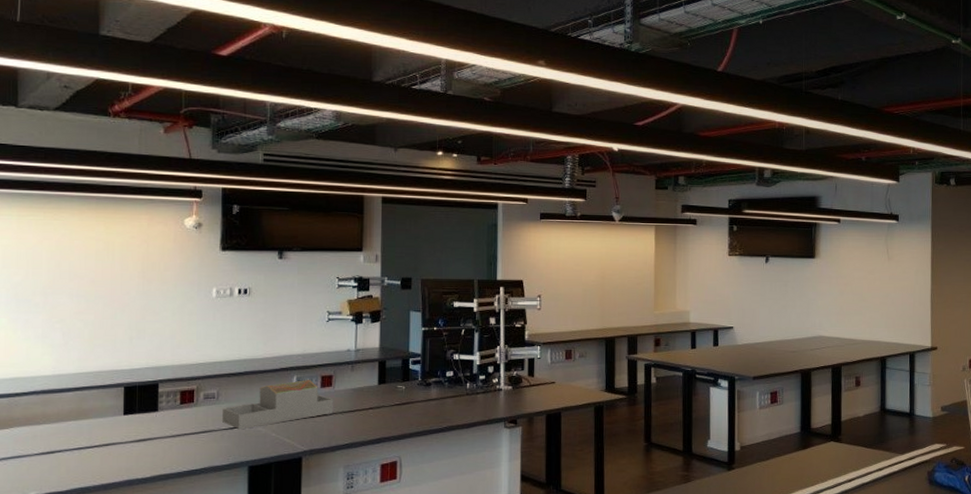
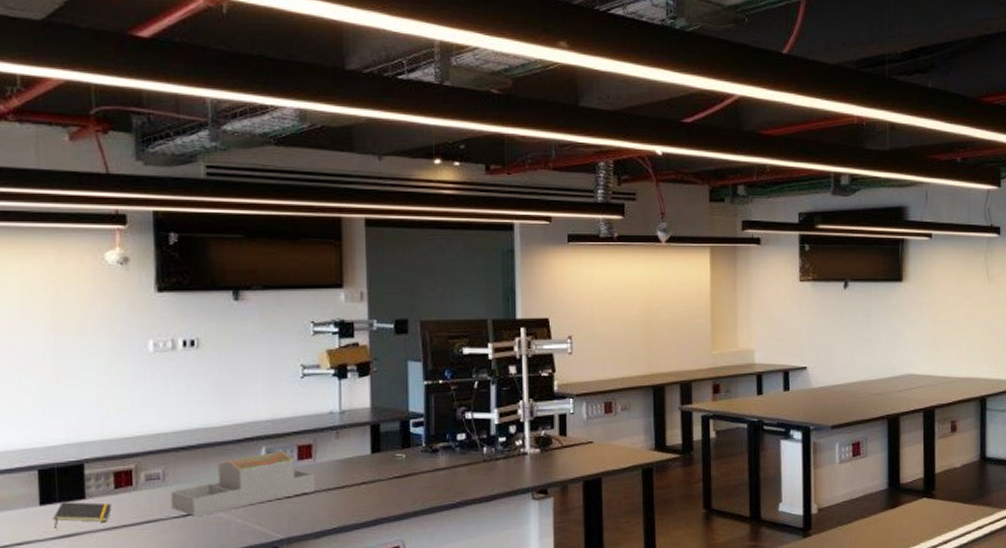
notepad: none [132,413,177,434] -> present [52,502,112,528]

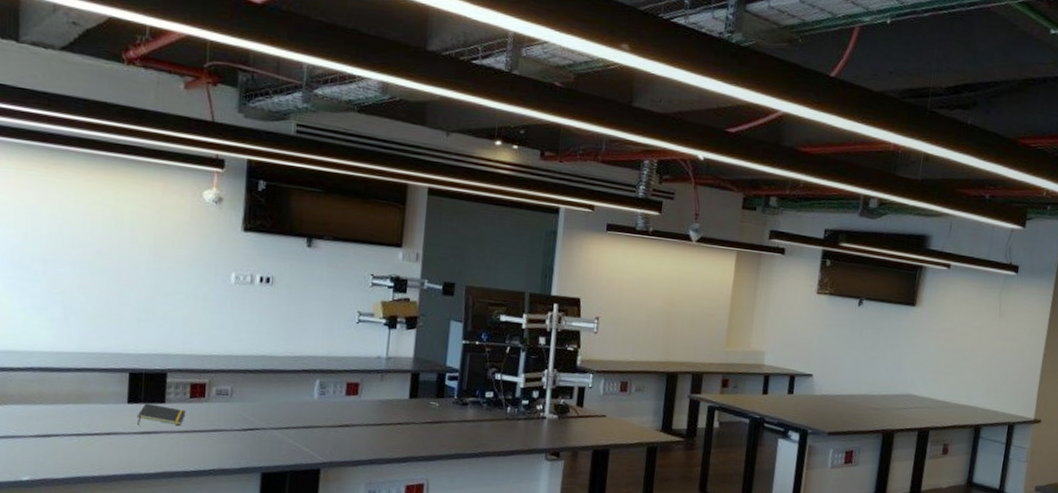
architectural model: present [171,451,315,517] -> none [235,385,358,432]

